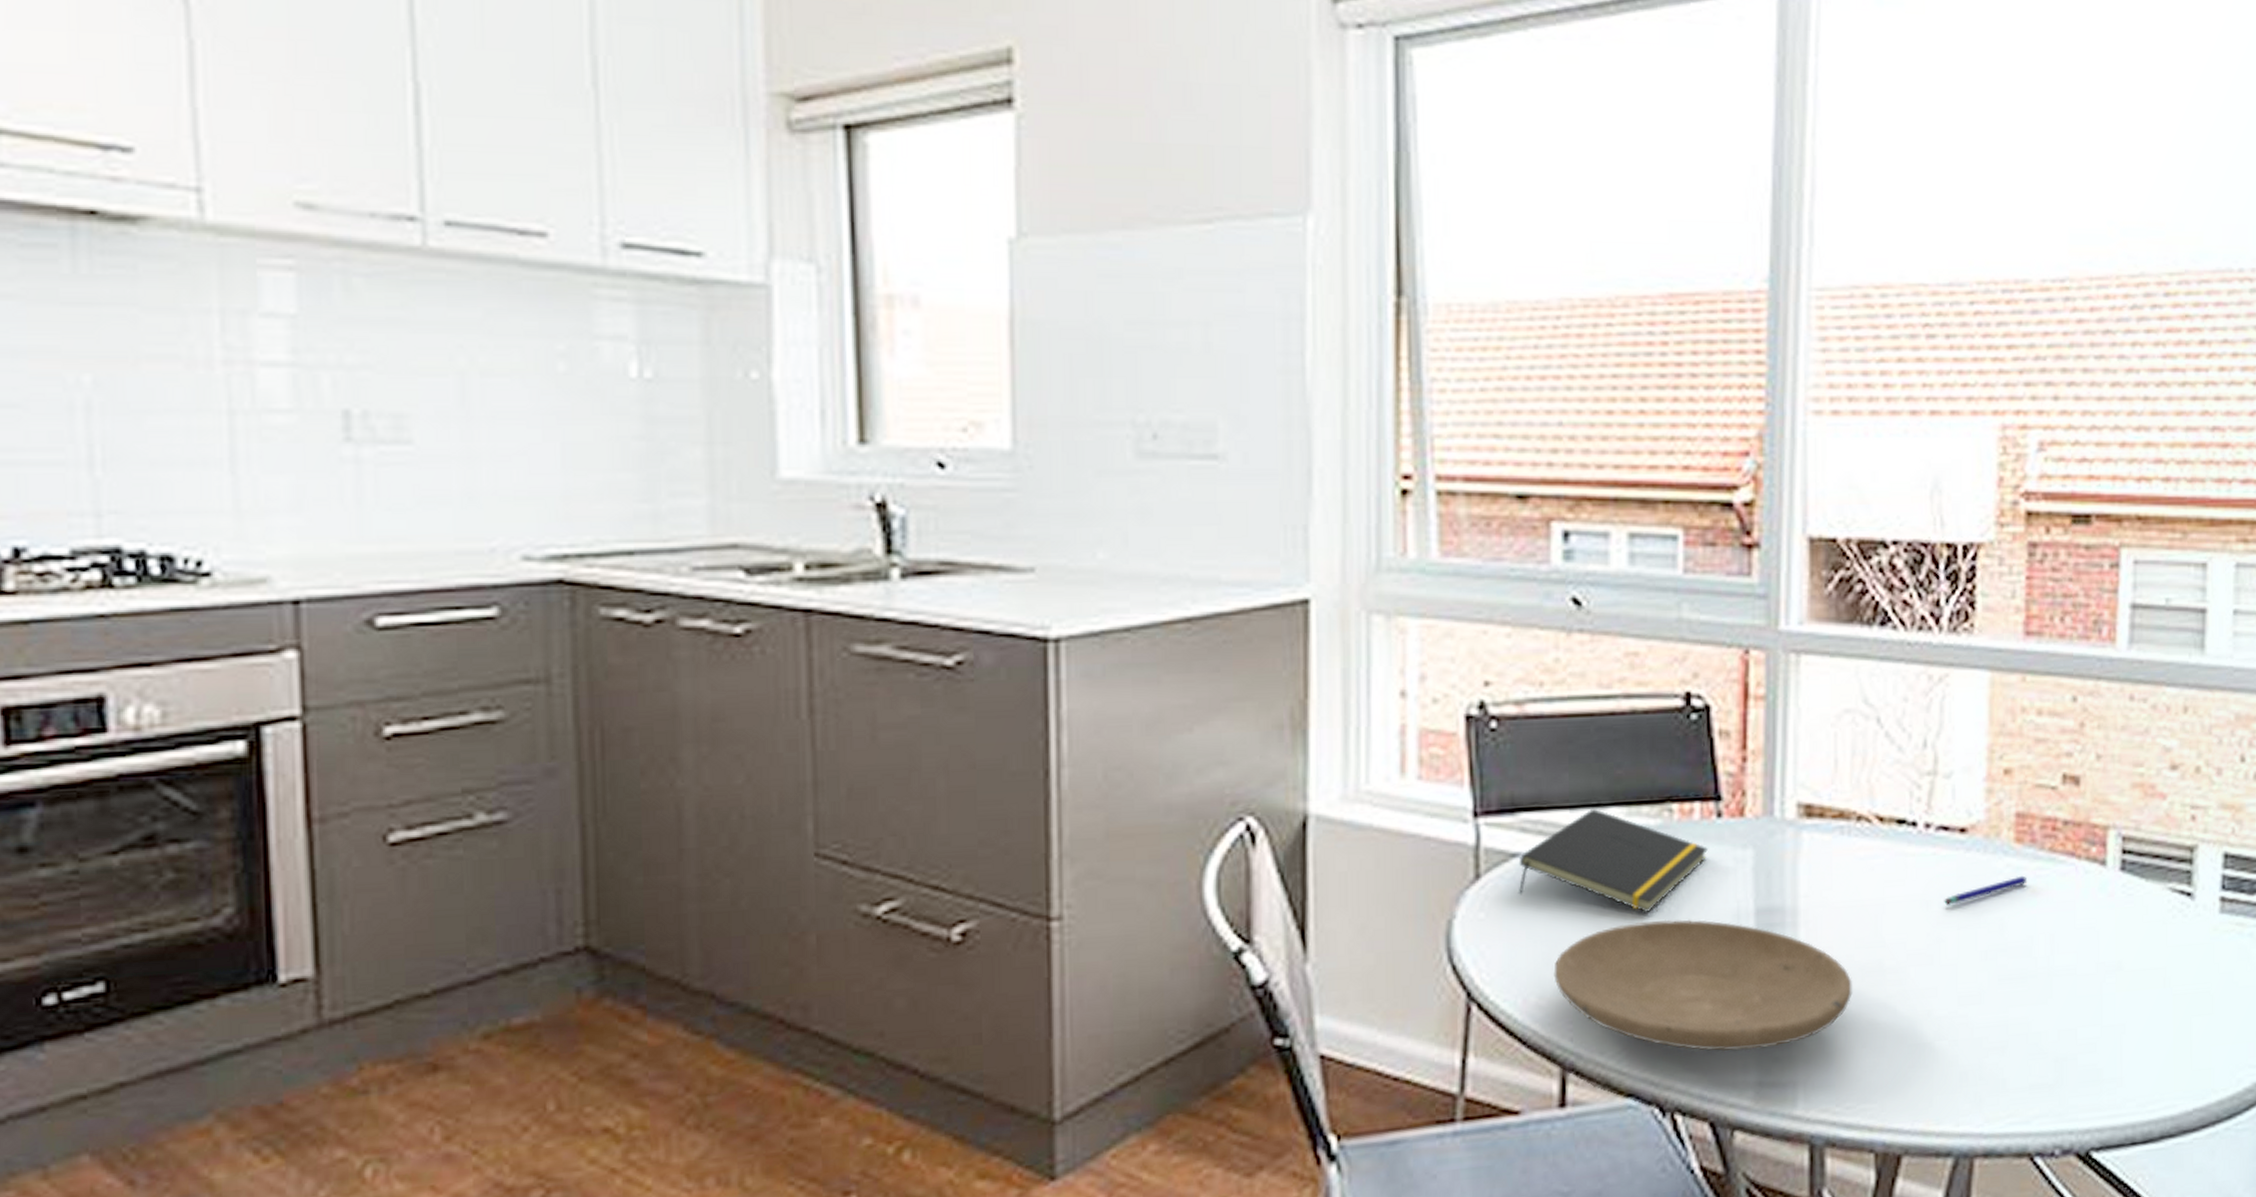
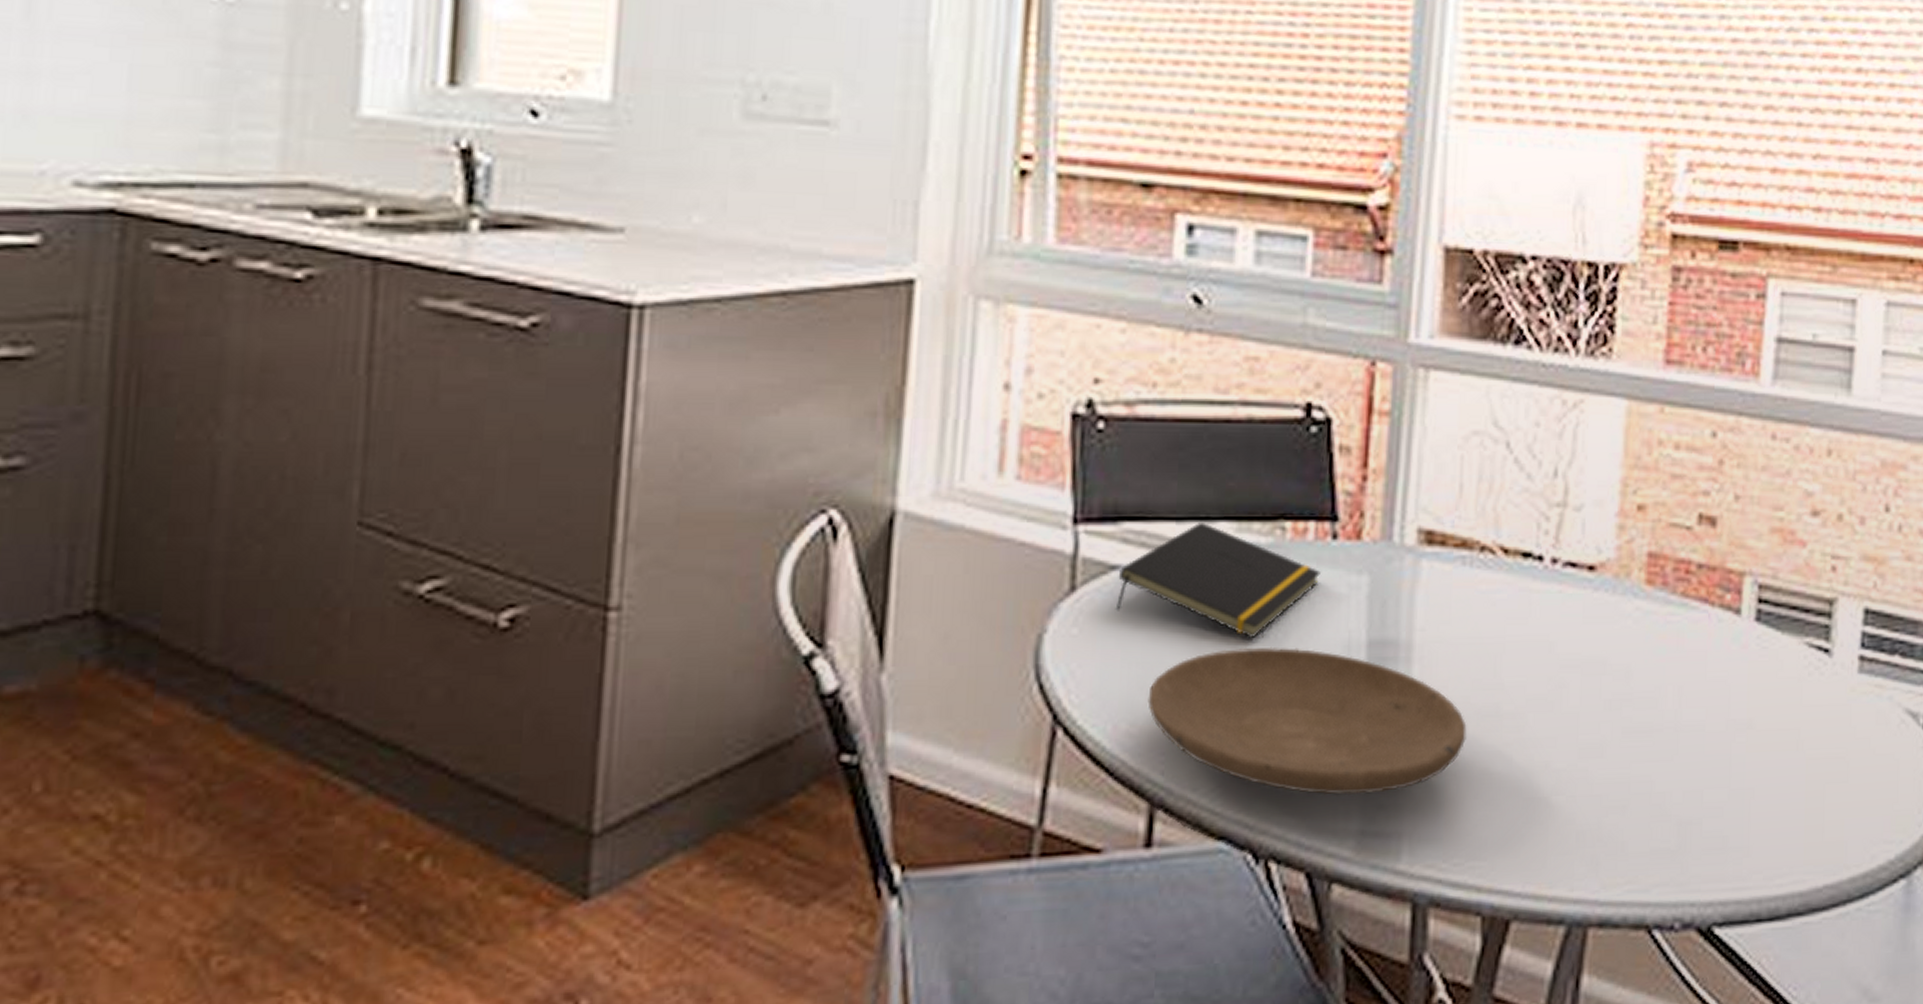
pen: present [1944,875,2028,905] -> none [1568,620,1657,648]

